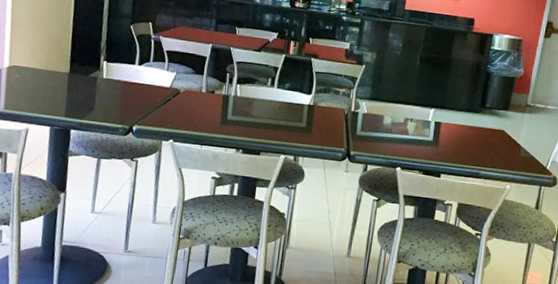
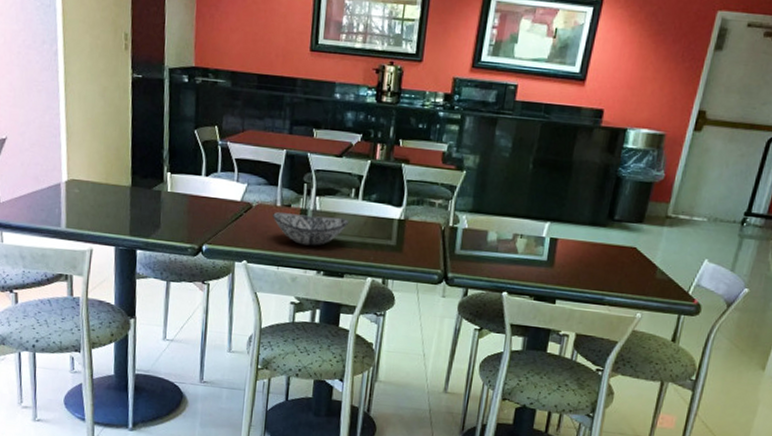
decorative bowl: none [198,97,266,127] -> present [273,212,350,246]

